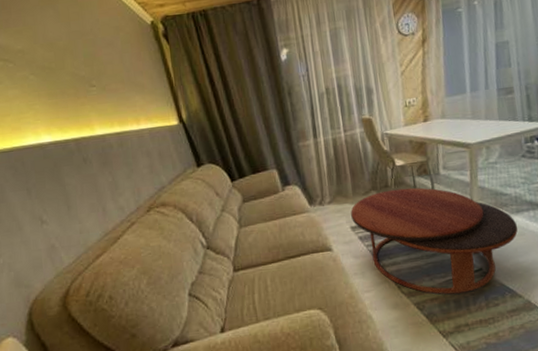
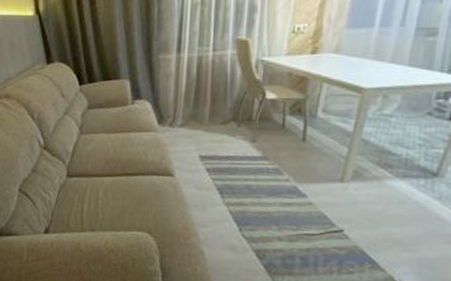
coffee table: present [351,187,518,295] -> none [202,124,400,252]

